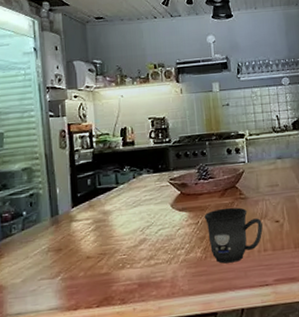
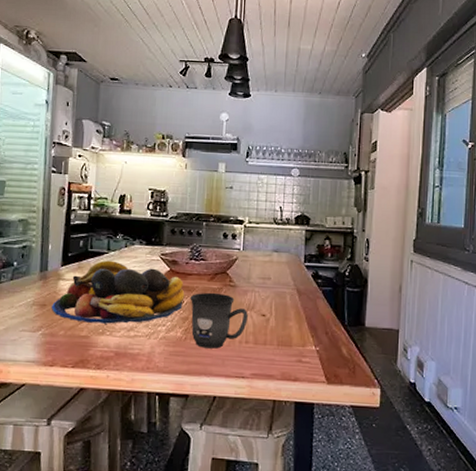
fruit bowl: none [67,193,199,260] -> present [51,260,185,324]

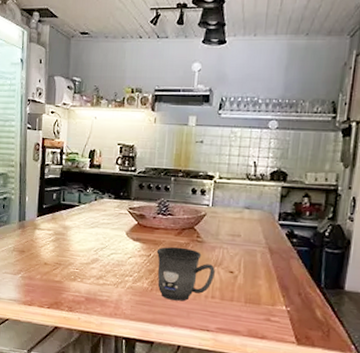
fruit bowl: present [51,260,185,324] -> none [28,212,152,272]

